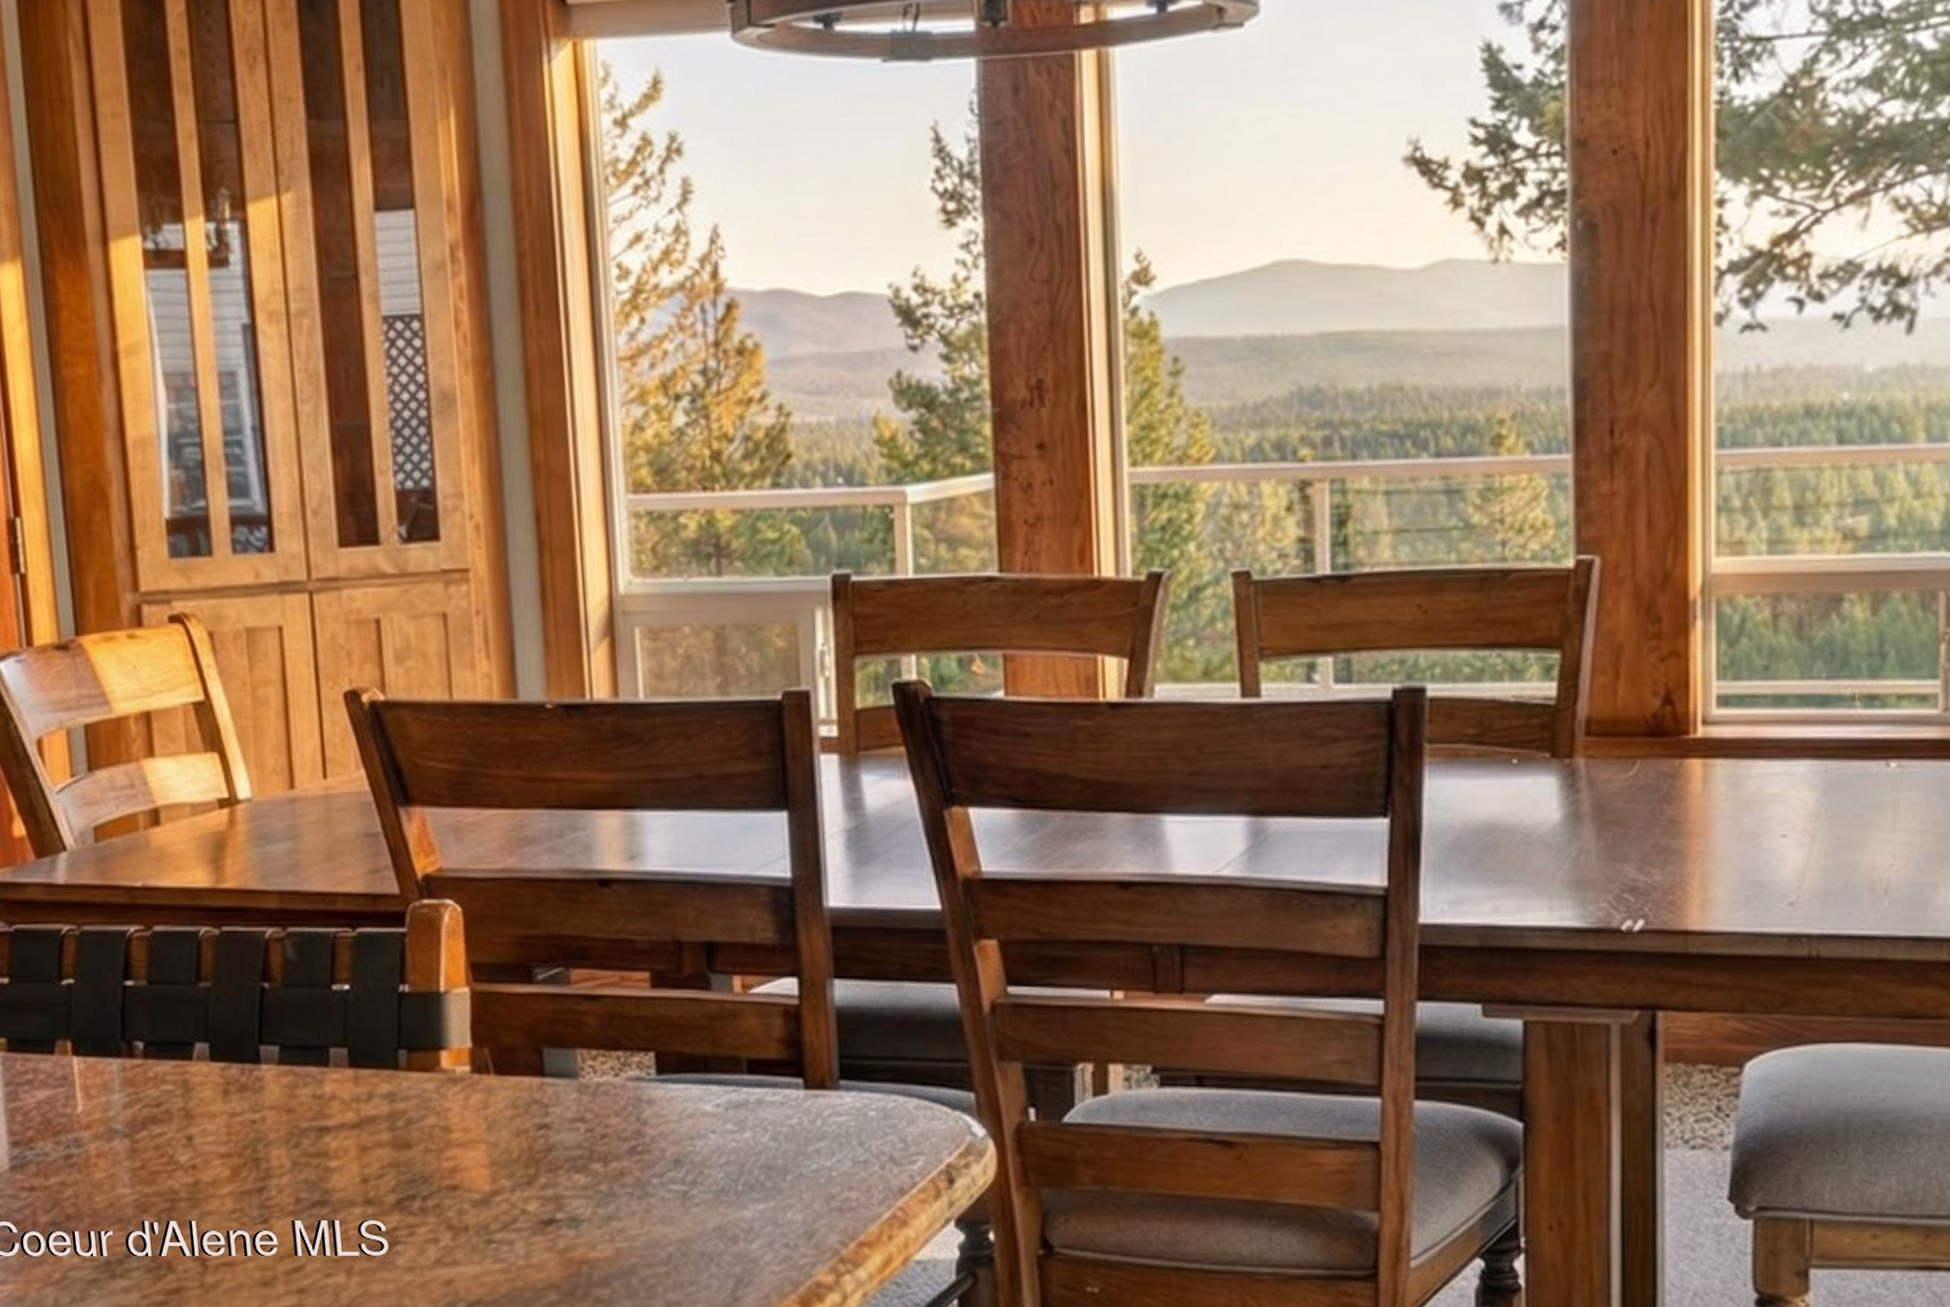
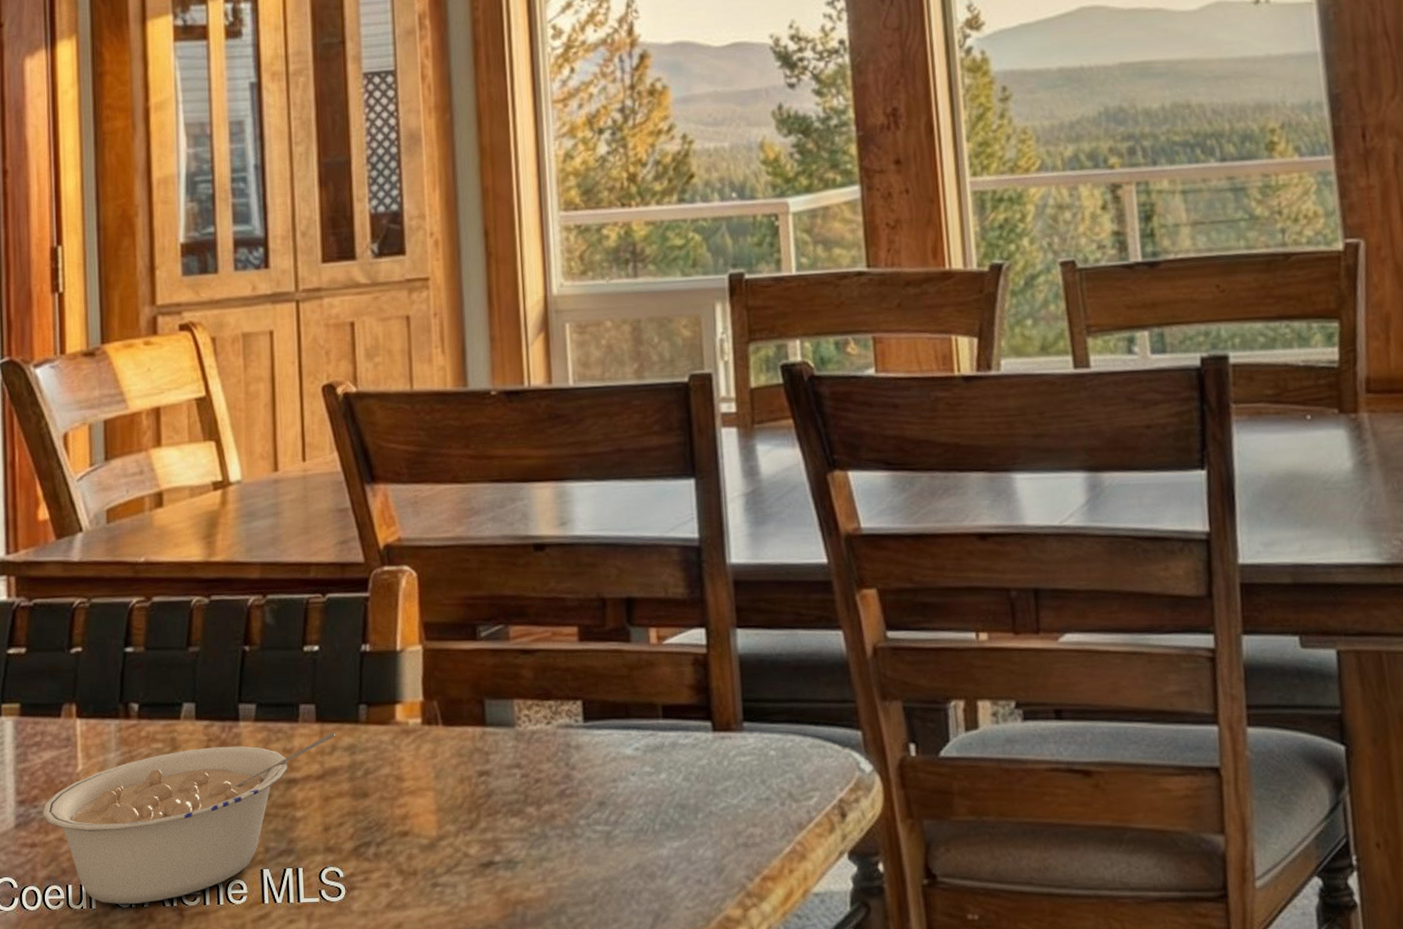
legume: none [40,1078,372,1252] -> present [42,732,335,904]

